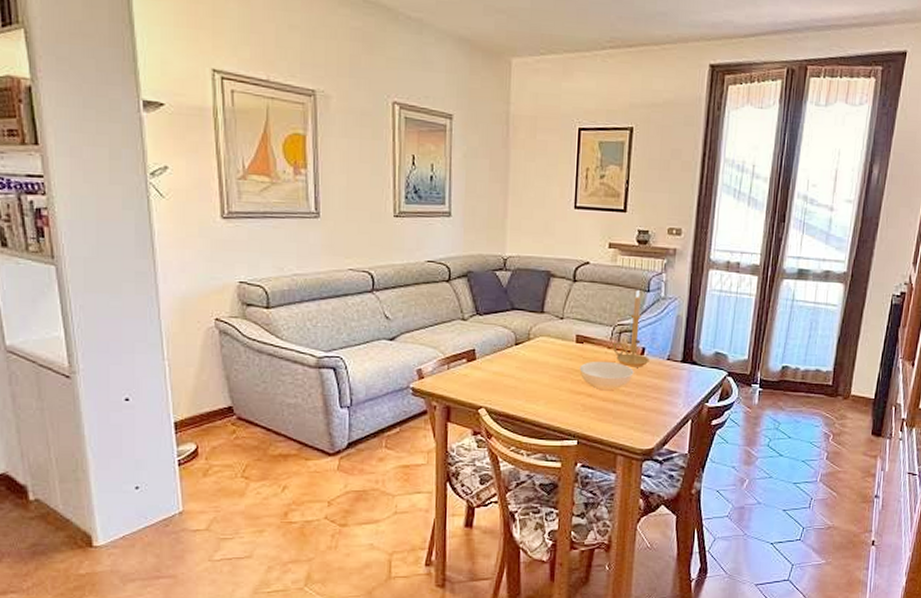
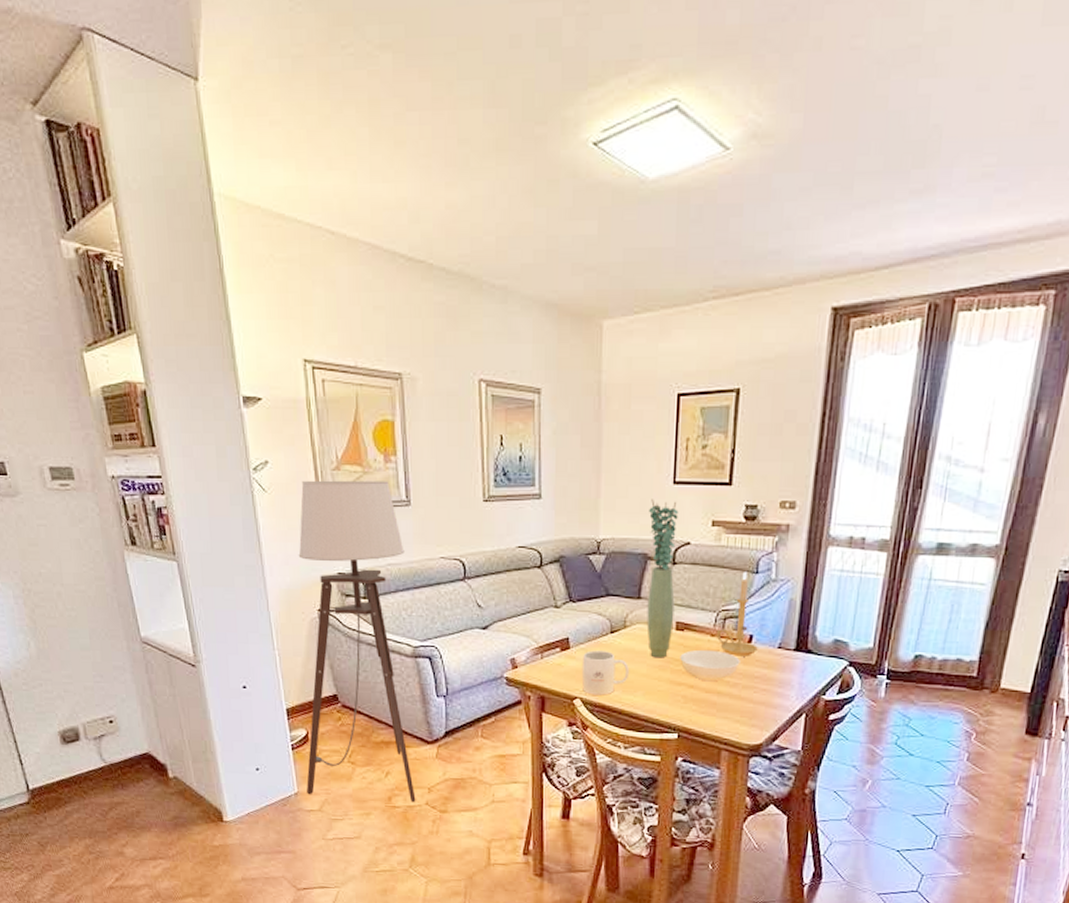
floor lamp: none [193,188,314,517] -> present [298,480,416,803]
mug: none [486,361,533,405] -> present [581,650,630,696]
vase: none [549,221,579,369] -> present [646,499,679,658]

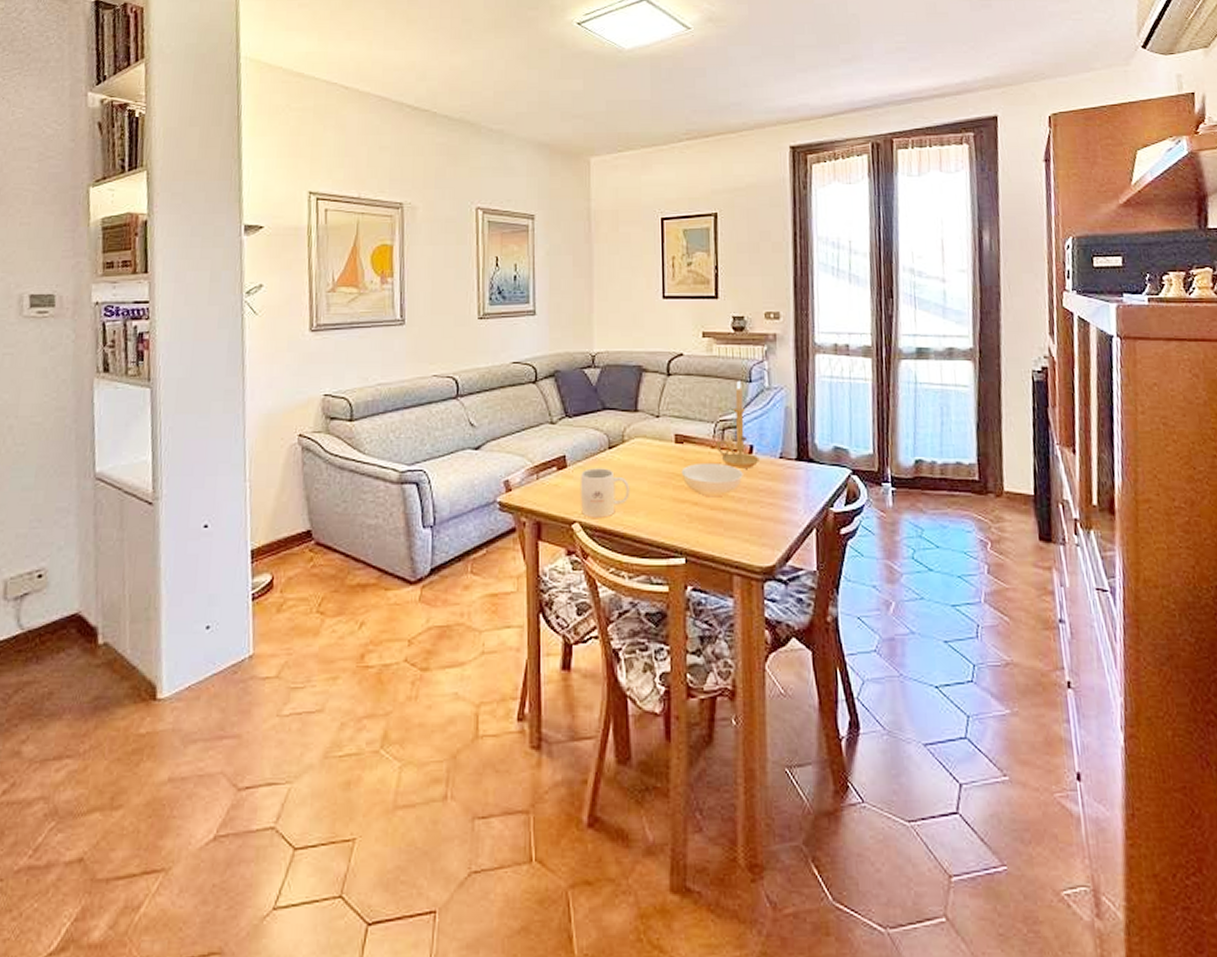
floor lamp: present [298,480,416,803] -> none [264,301,396,660]
vase: present [646,499,679,658] -> none [641,313,673,474]

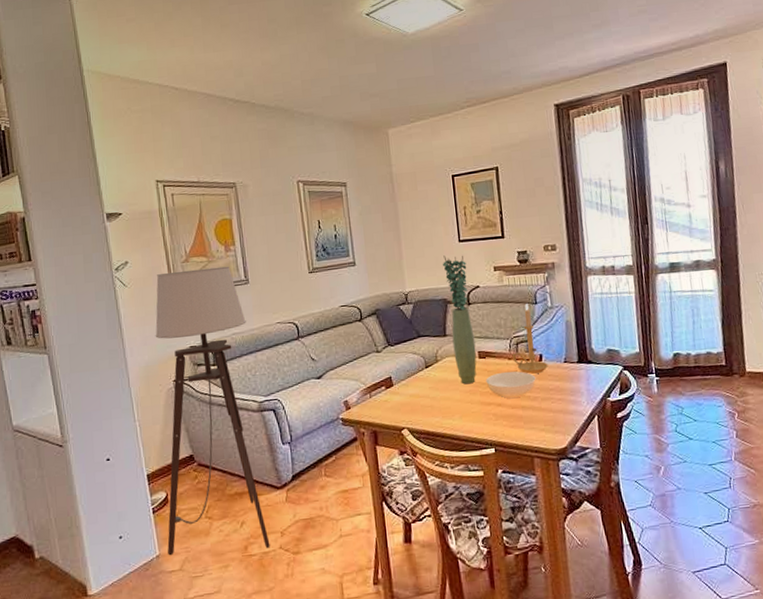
floor lamp: none [264,301,396,660] -> present [155,266,270,556]
mug: present [580,468,631,518] -> none [404,383,447,424]
vase: none [641,313,673,474] -> present [443,255,477,385]

